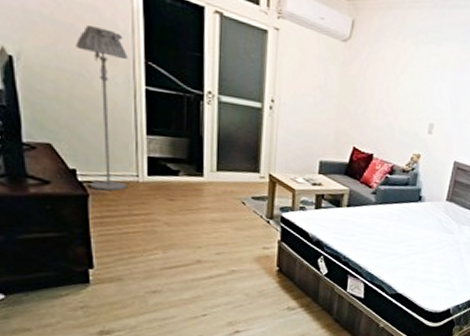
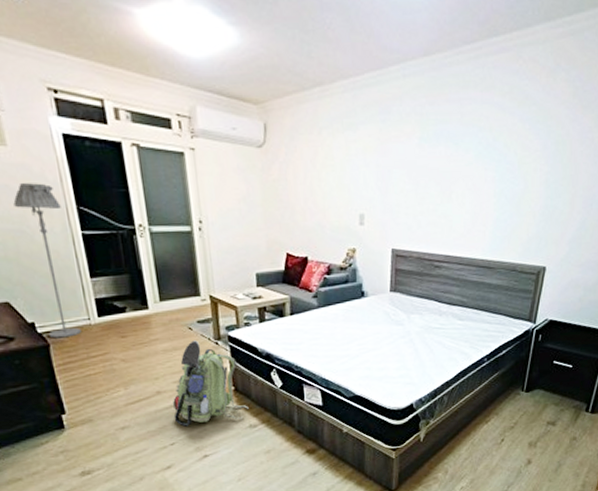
backpack: none [210,215,290,300] -> present [172,340,249,427]

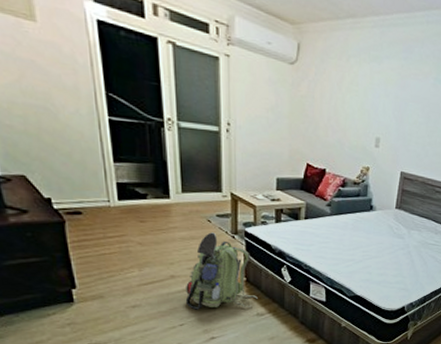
floor lamp: present [13,183,81,339] -> none [38,61,99,216]

